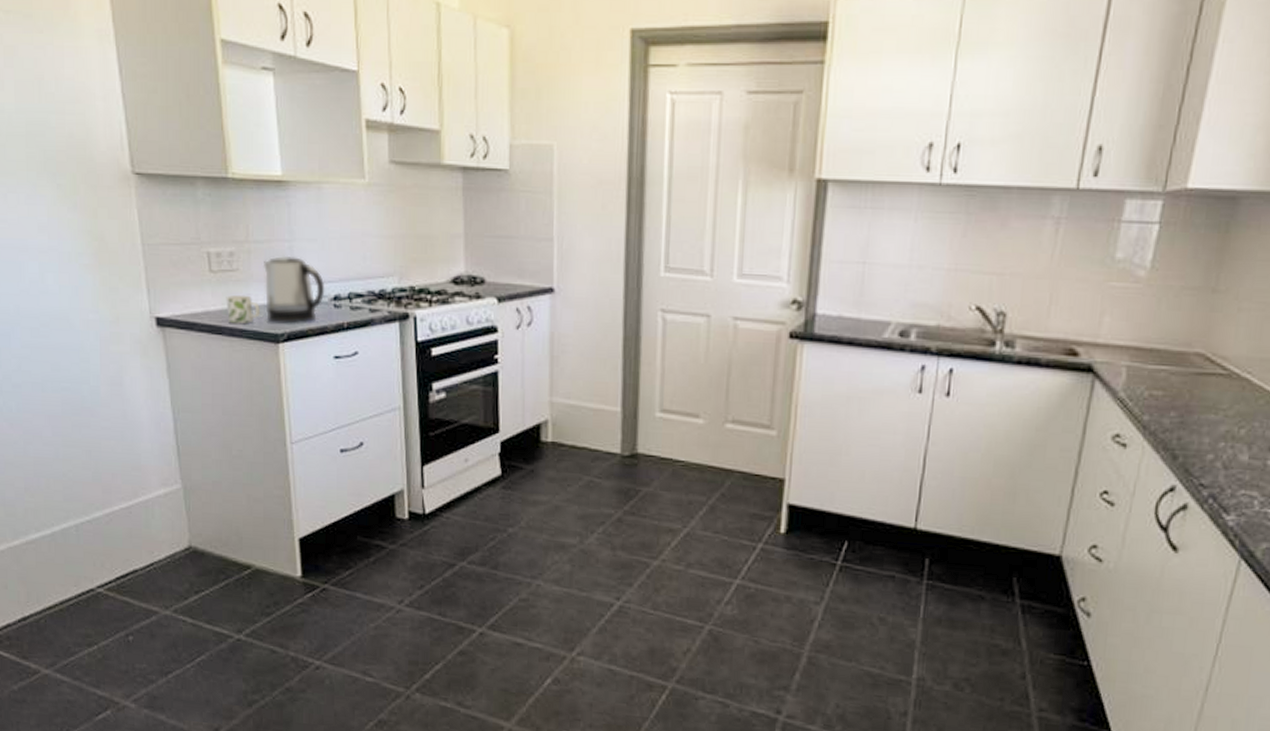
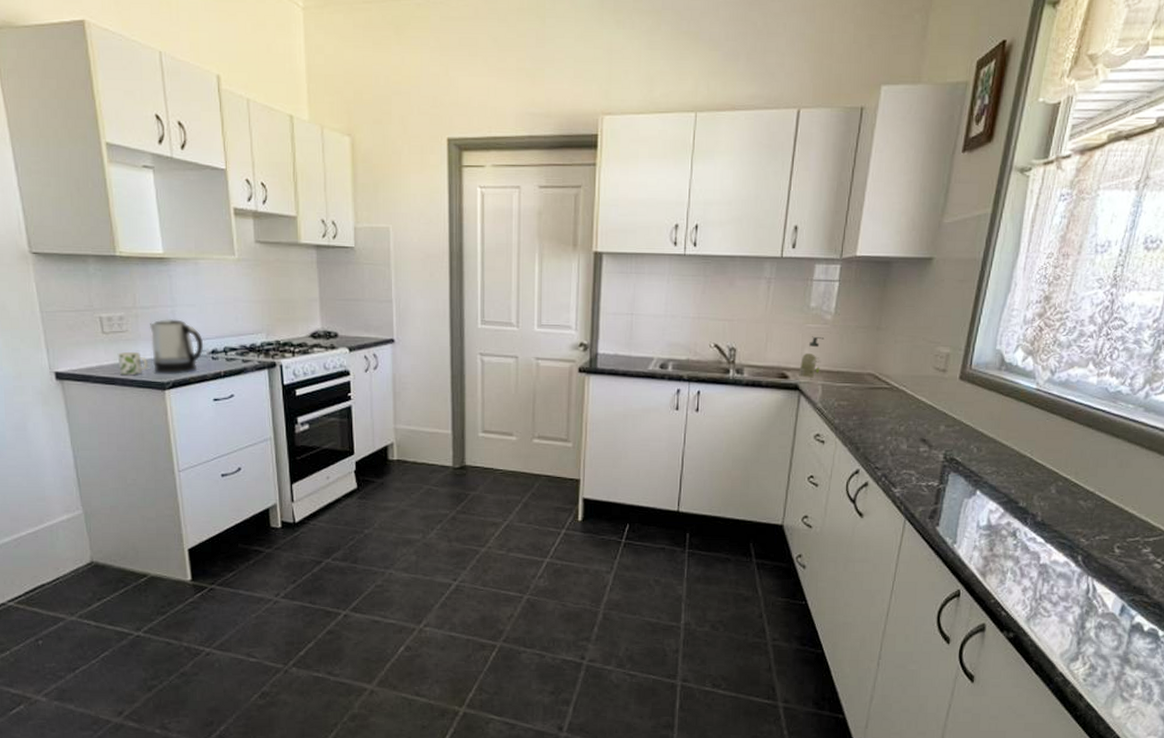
soap dispenser: none [1094,299,1134,357] -> present [799,336,825,378]

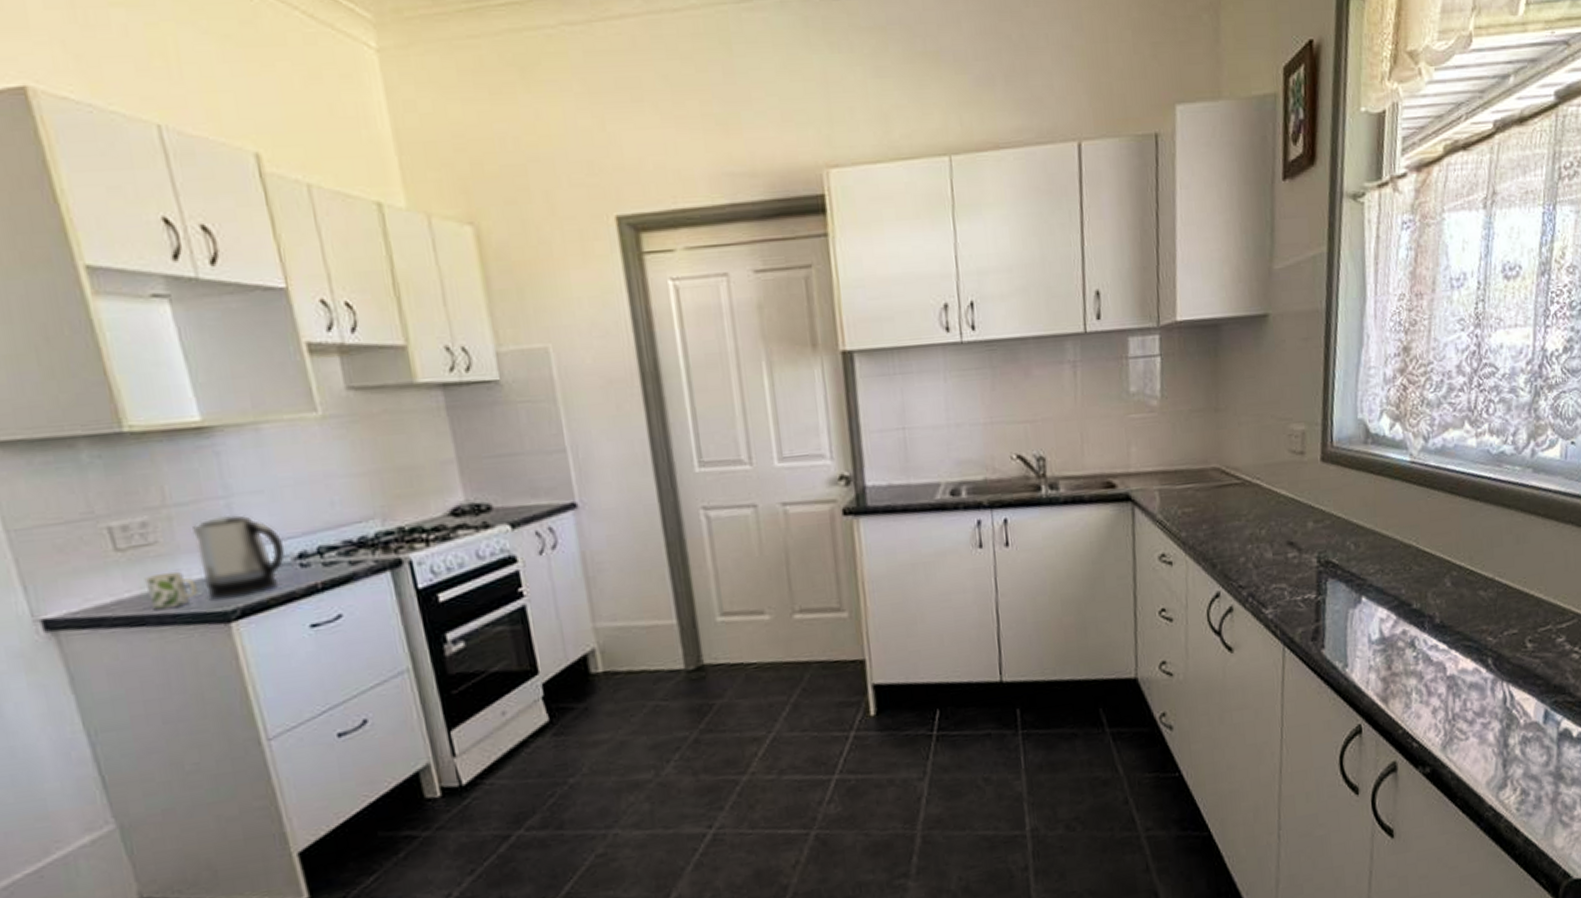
soap dispenser: present [799,336,825,378] -> none [1128,428,1154,485]

